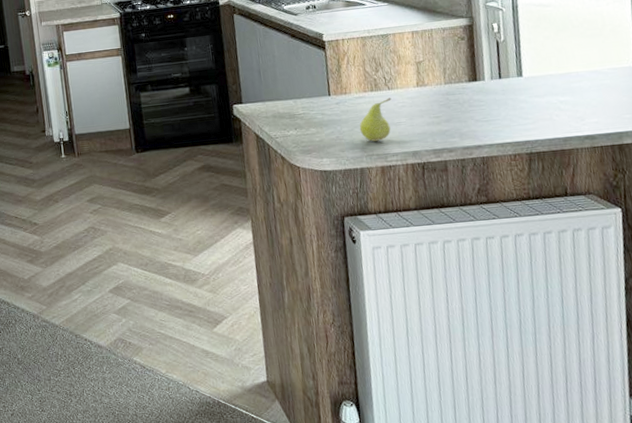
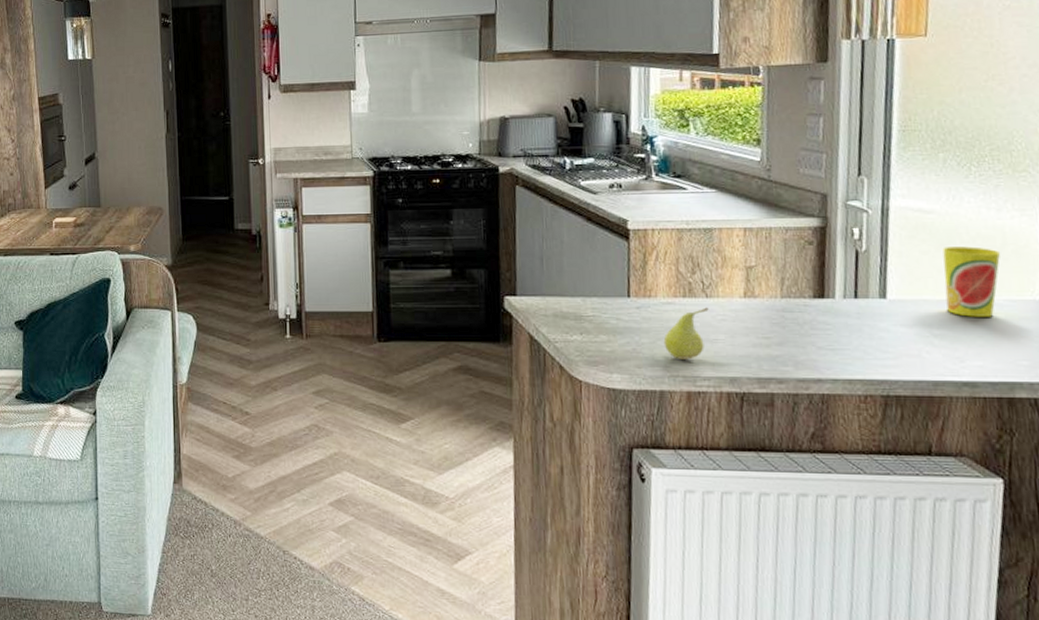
cup: none [560,29,602,85] -> present [942,246,1000,317]

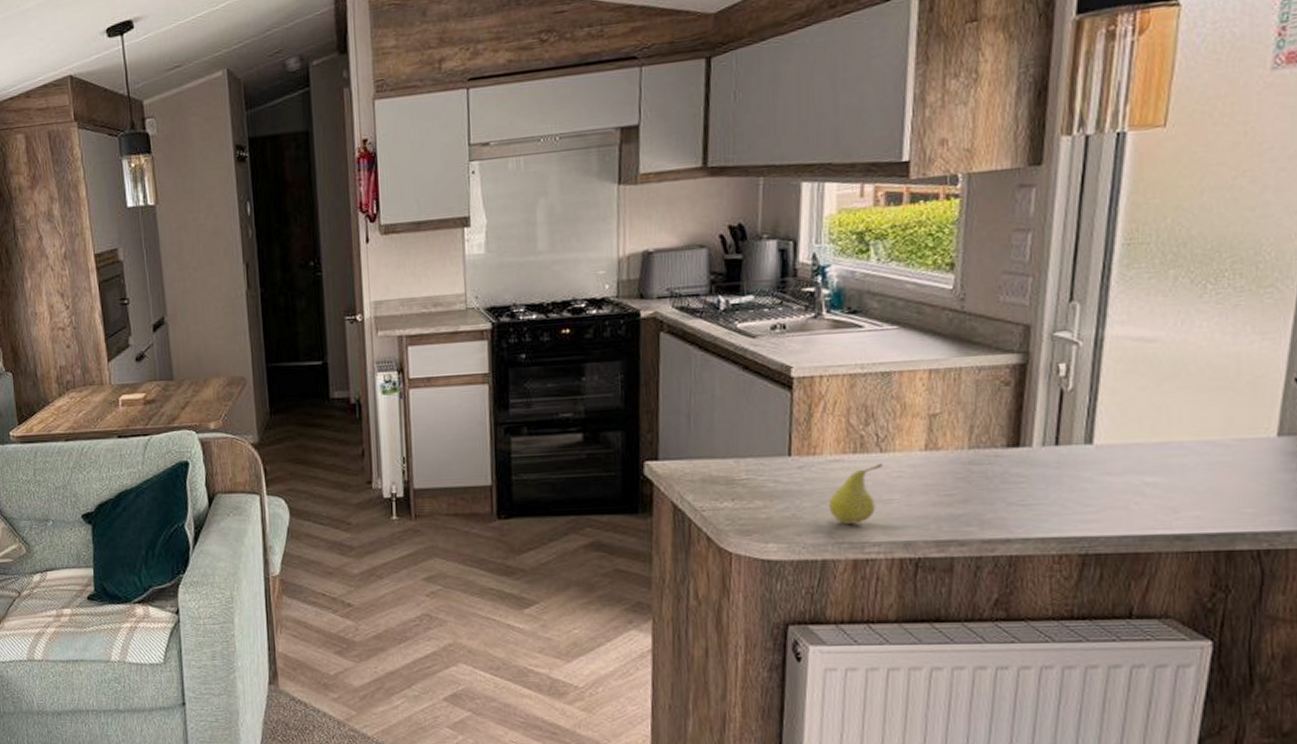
cup: present [942,246,1000,317] -> none [1163,378,1232,461]

